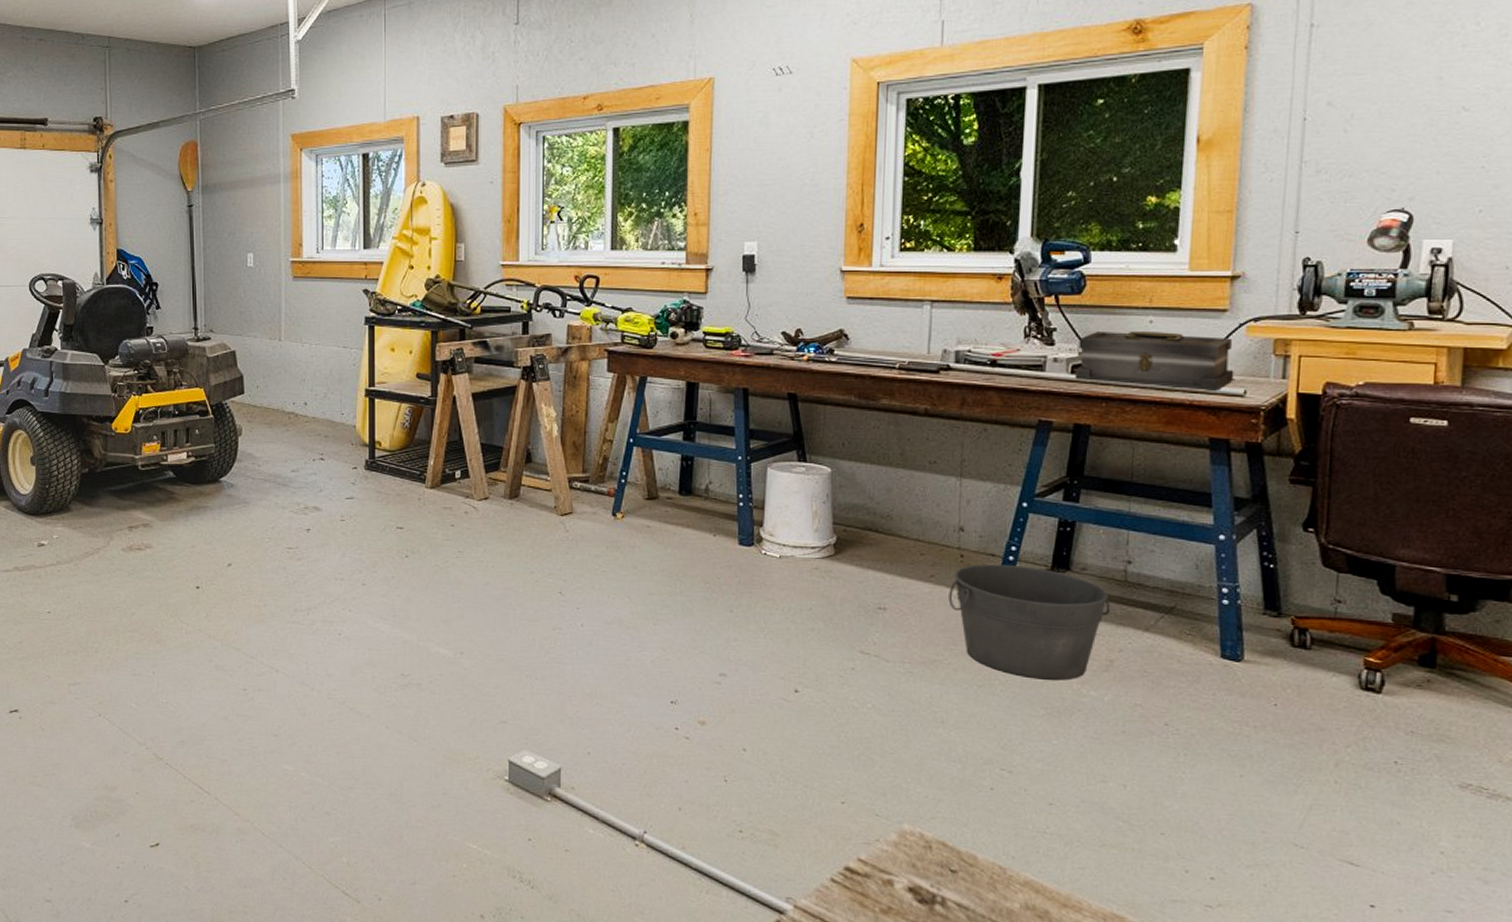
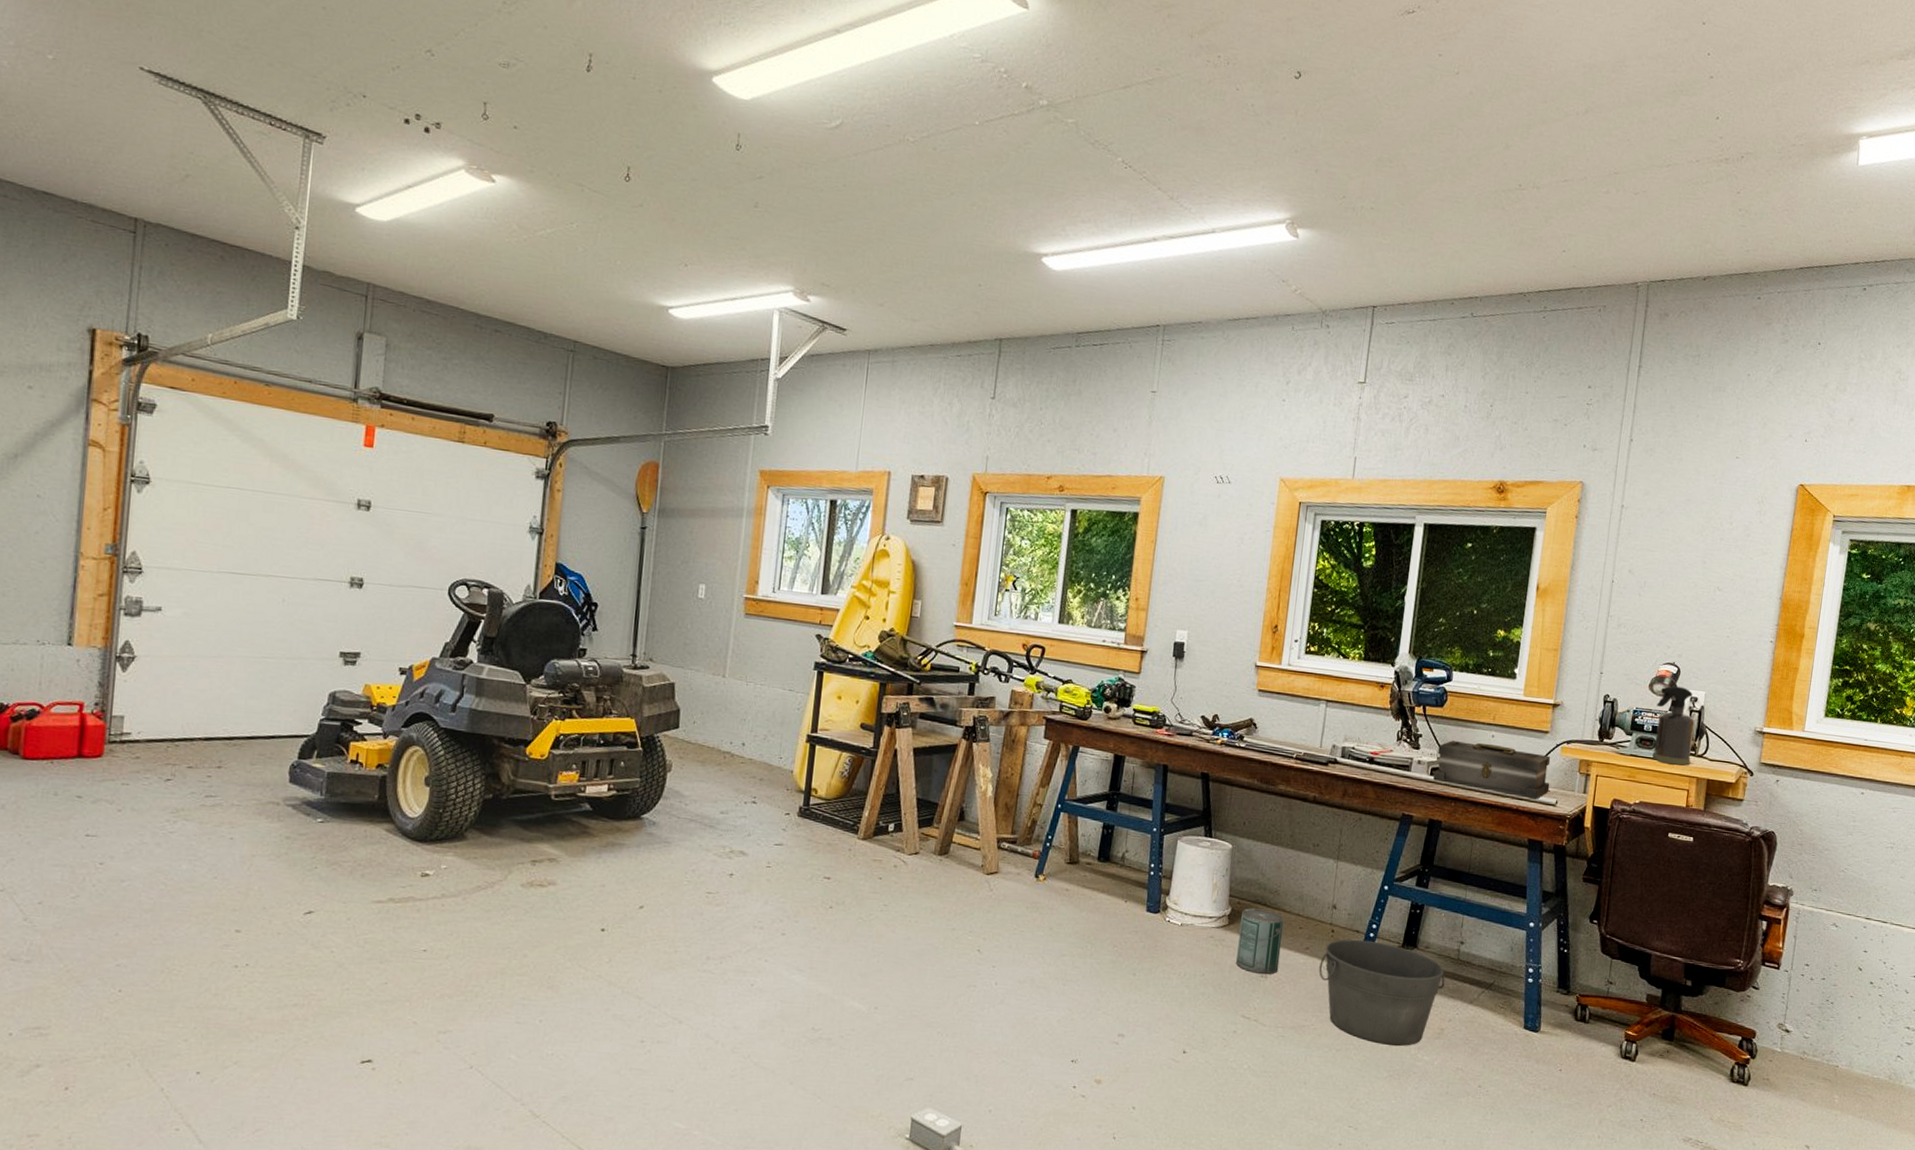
paint can: none [845,535,902,606] -> present [1236,908,1285,974]
spray bottle: none [1379,237,1439,334] -> present [1652,685,1695,766]

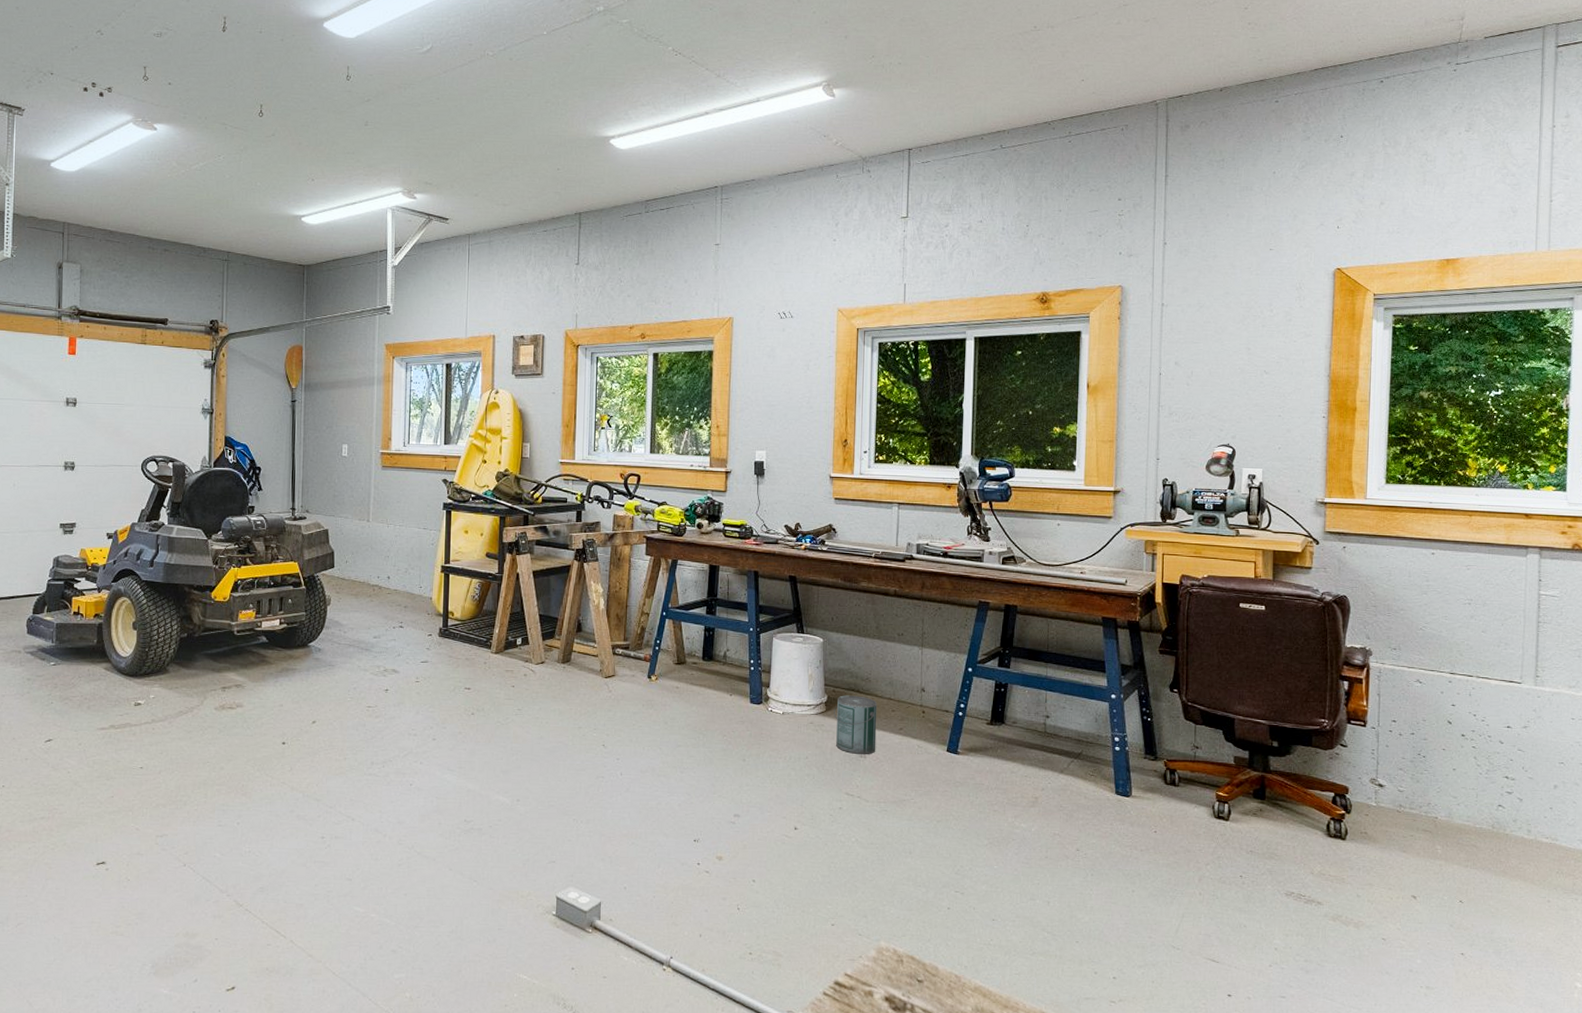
pan: present [1319,939,1445,1046] -> none [914,718,1035,815]
tool box: present [1433,741,1551,799] -> none [1005,531,1118,580]
spray bottle: present [1652,685,1695,766] -> none [1215,465,1255,539]

